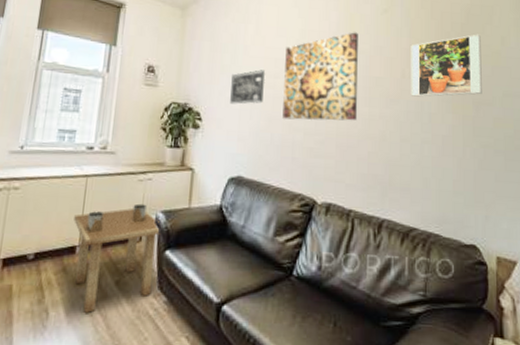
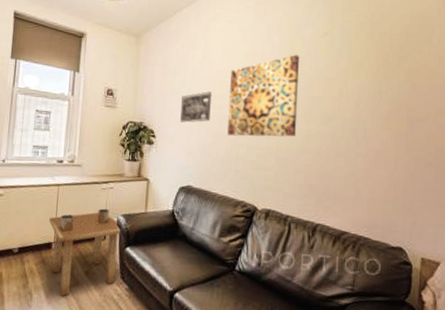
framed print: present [410,34,482,97] -> none [347,54,419,115]

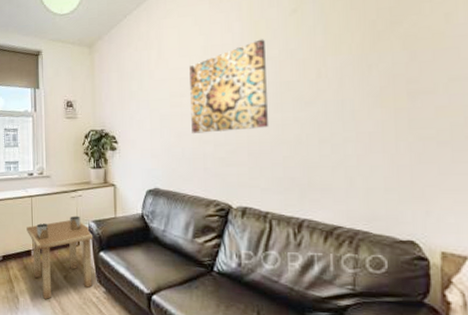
wall art: present [180,91,213,123] -> none [140,91,172,126]

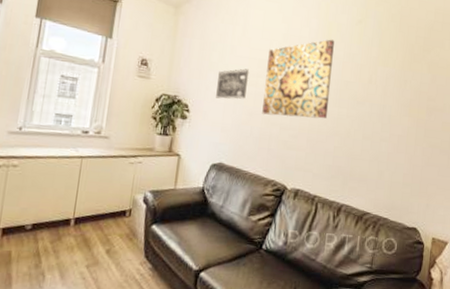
side table: present [26,216,95,300] -> none [69,183,149,278]
wall art: none [140,91,172,126] -> present [216,68,250,100]

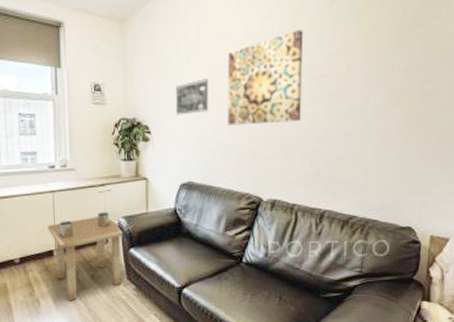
side table: none [69,183,149,278] -> present [48,212,125,302]

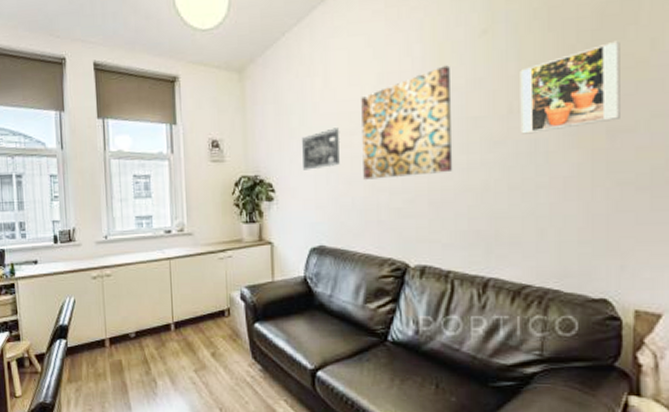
side table: present [48,212,125,302] -> none [164,281,248,383]
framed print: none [356,19,435,92] -> present [520,40,620,134]

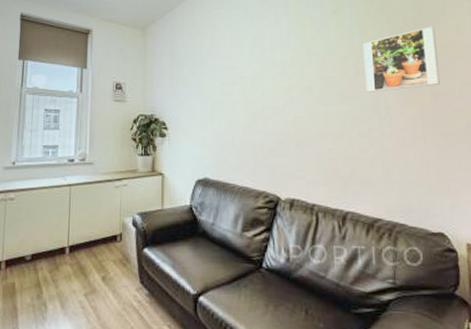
wall art: present [302,128,341,170] -> none [192,79,224,112]
wall art: present [361,65,453,180] -> none [241,36,315,123]

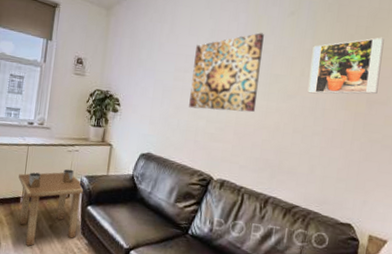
side table: none [62,207,139,307] -> present [18,169,85,247]
wall art: none [241,36,315,123] -> present [189,33,264,113]

